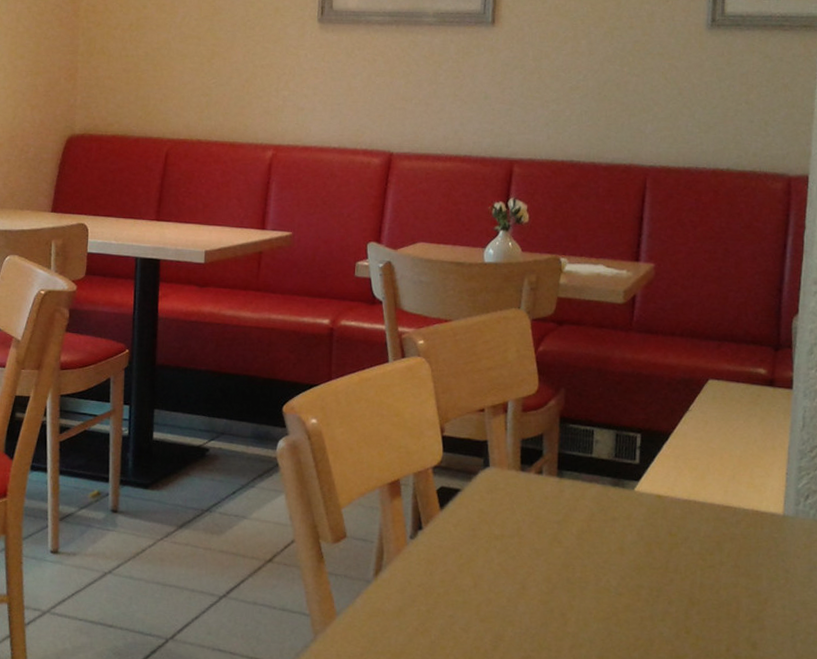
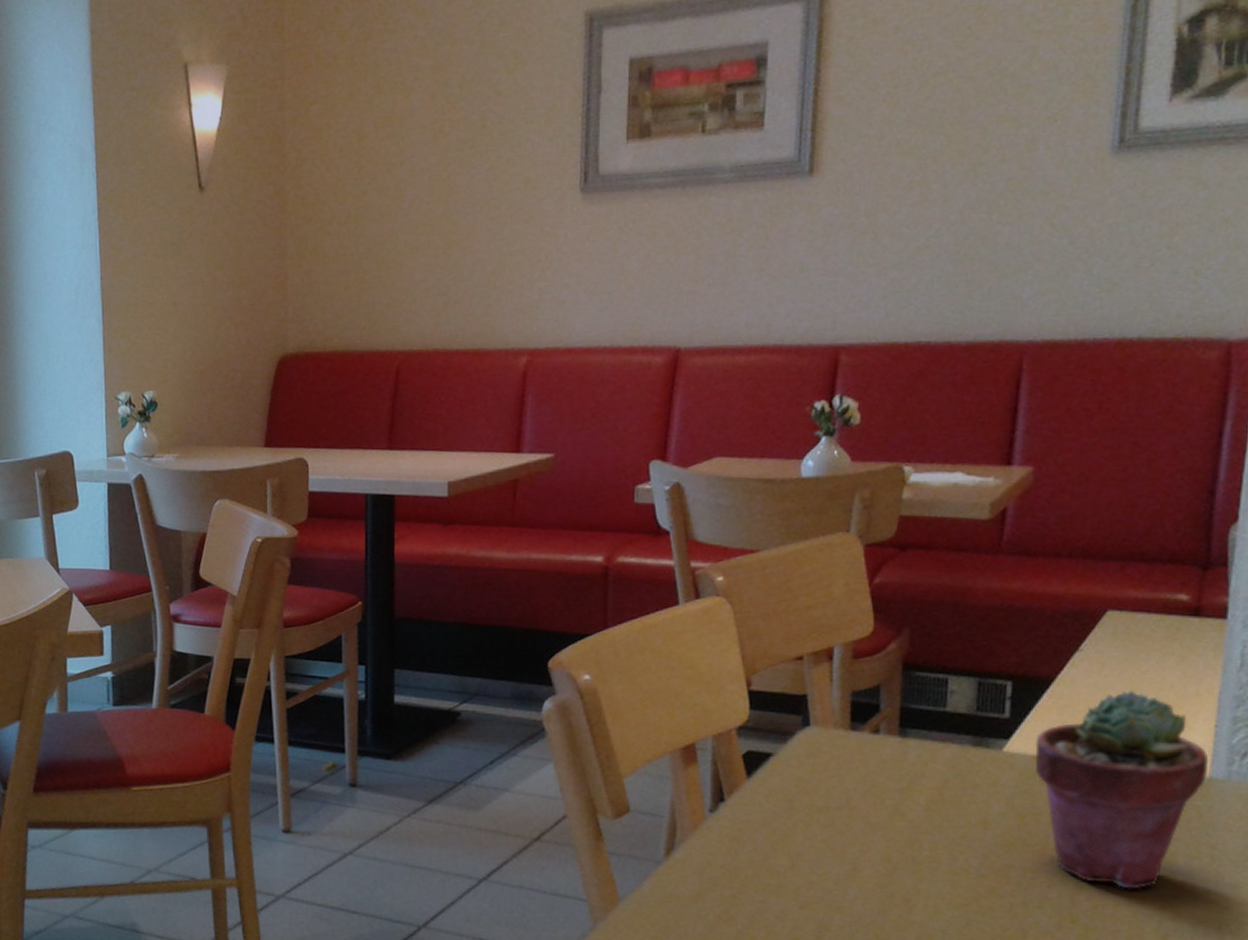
potted succulent: none [658,444,781,605] -> present [1035,690,1208,889]

